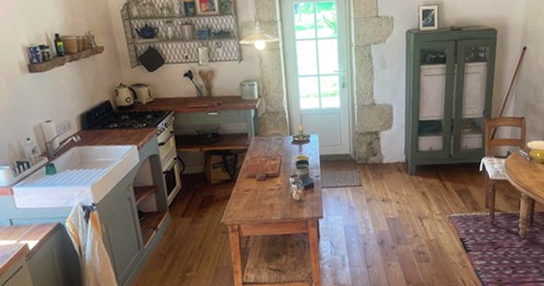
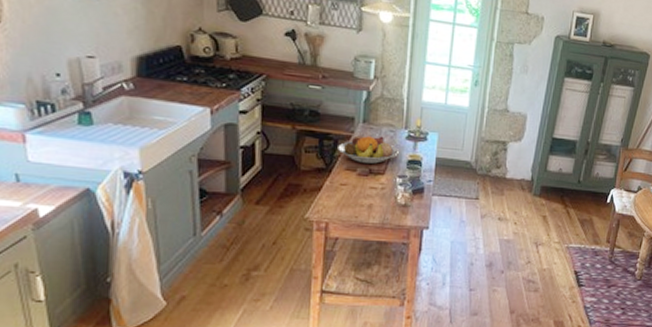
fruit bowl: none [238,144,288,170] -> present [338,134,399,164]

